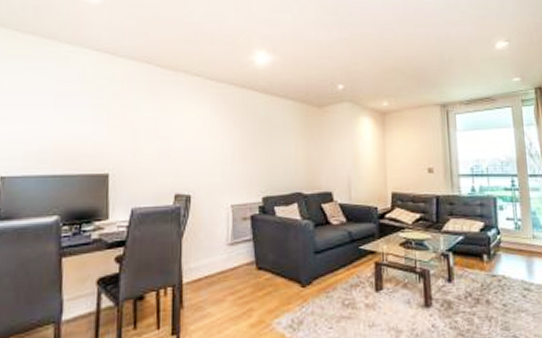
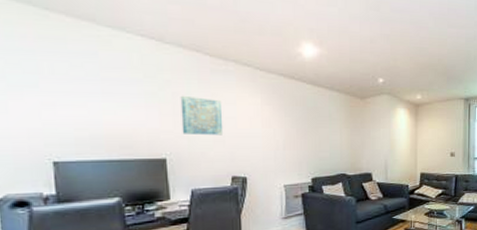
wall art: none [127,107,169,149] -> present [180,95,224,136]

